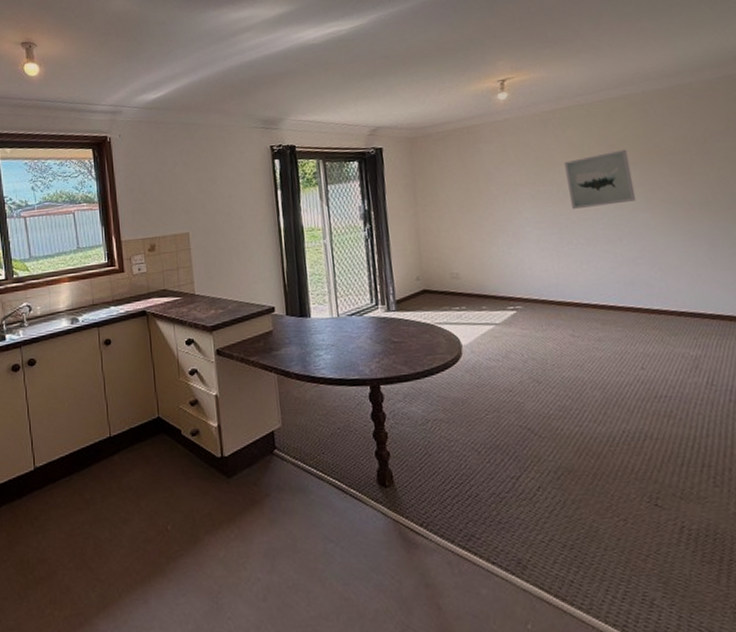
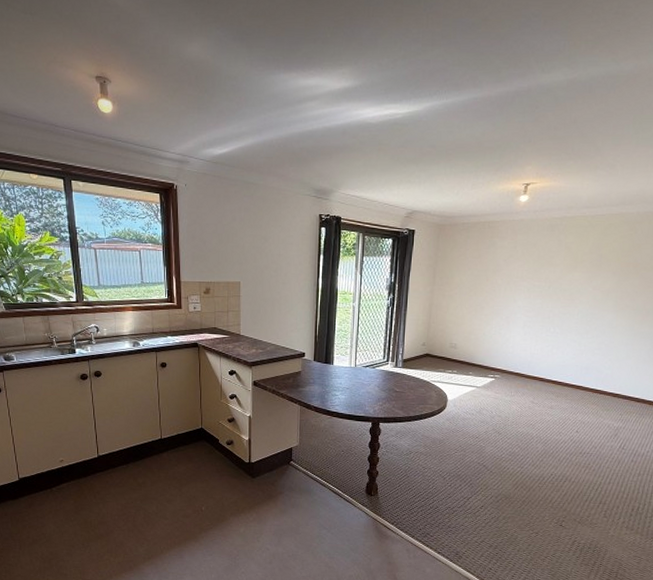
wall art: present [564,149,637,210] -> none [557,260,612,305]

